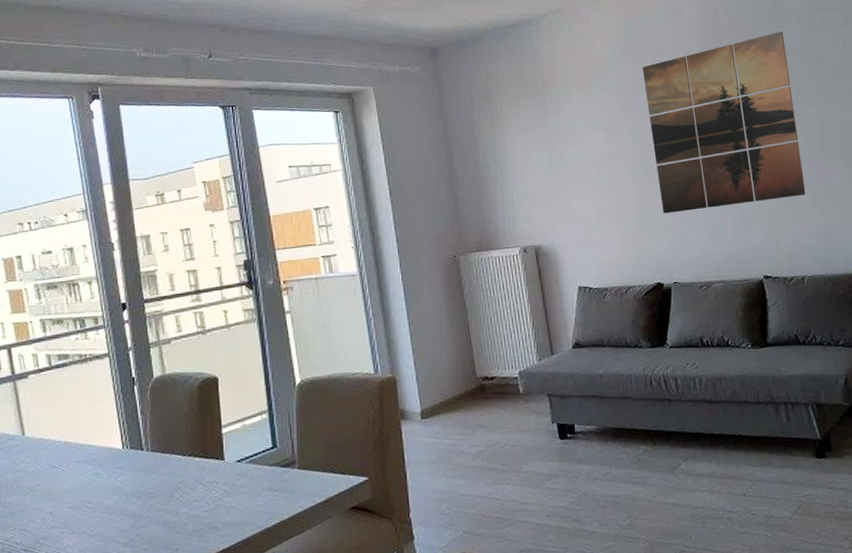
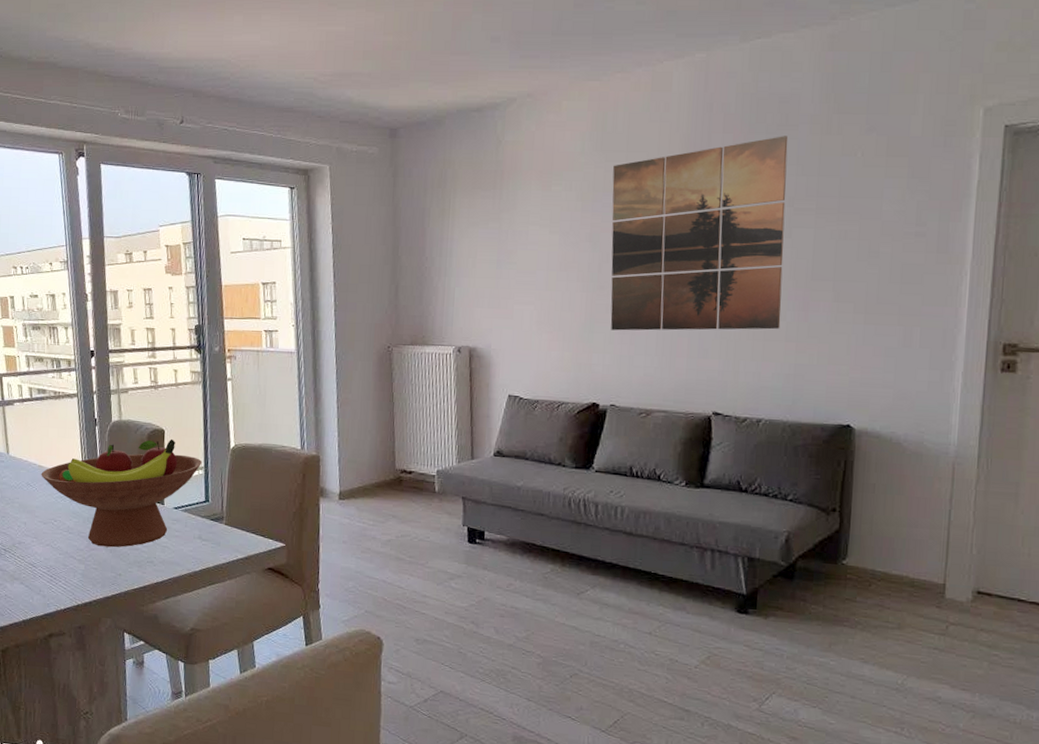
fruit bowl: none [68,385,266,523] -> present [41,438,203,548]

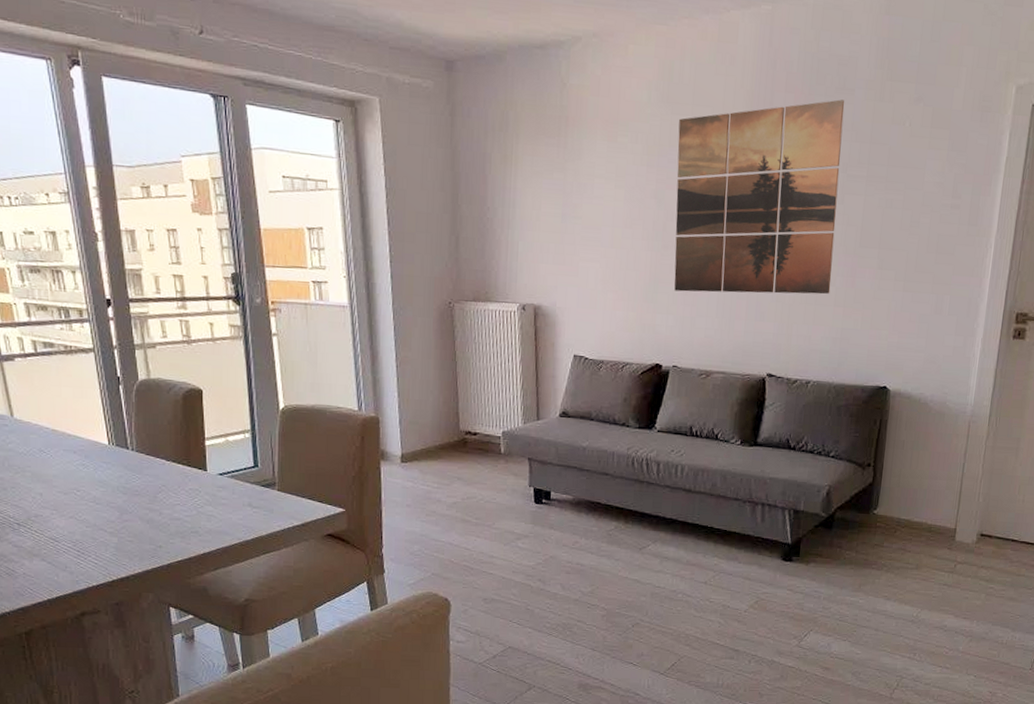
fruit bowl: present [41,438,203,548] -> none [56,399,249,518]

